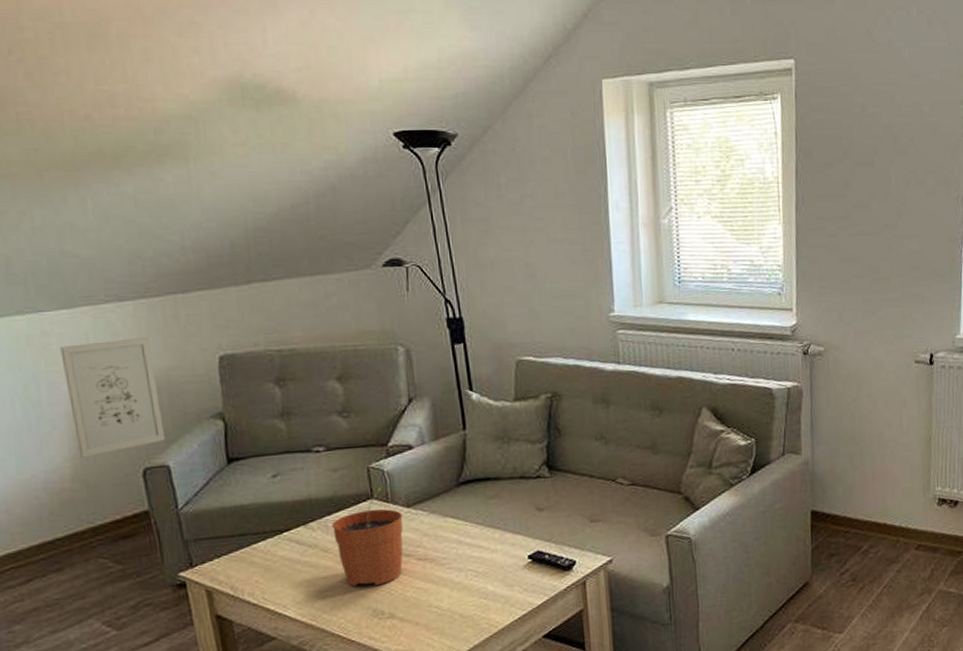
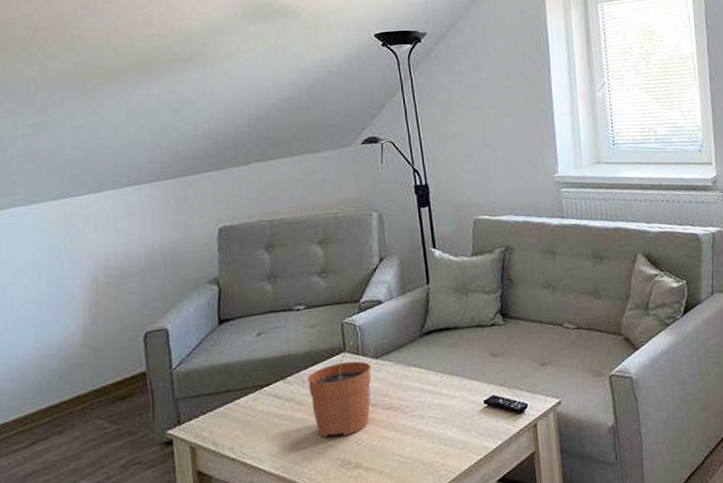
wall art: present [60,337,165,457] -> none [84,214,166,325]

